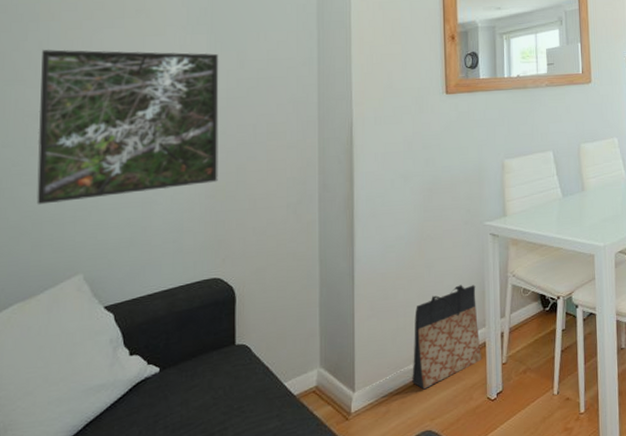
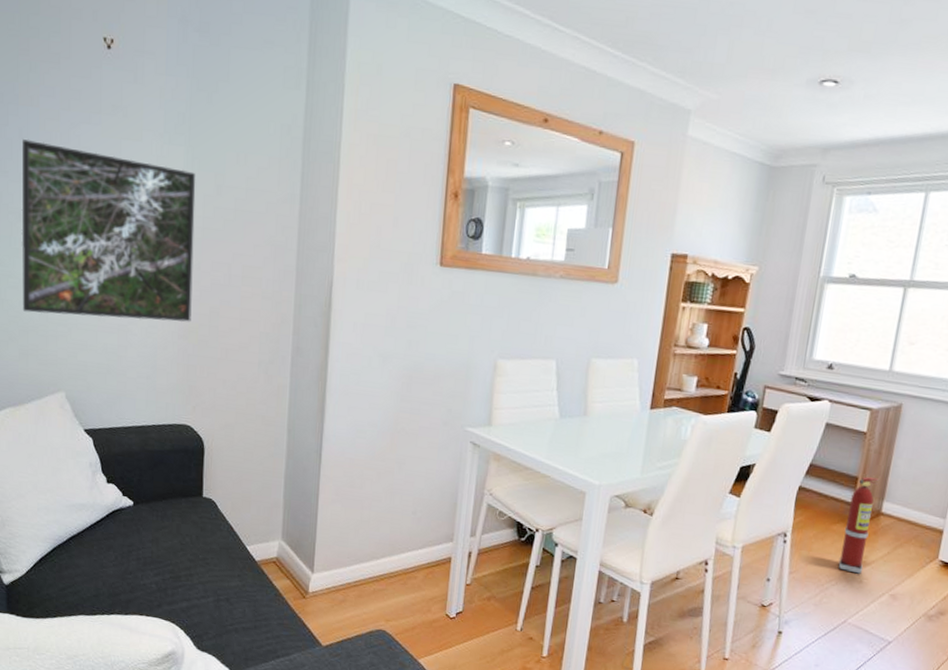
bag: present [412,285,481,390] -> none [371,490,448,589]

